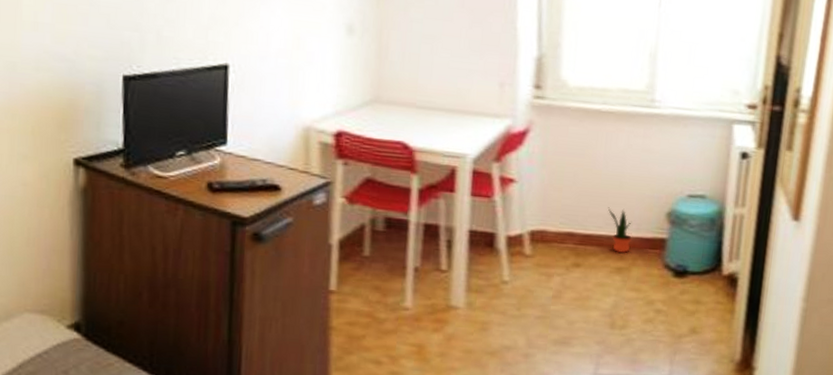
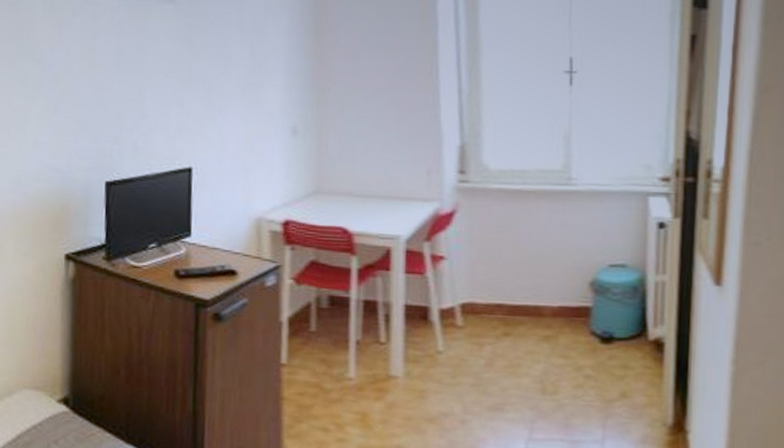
potted plant: present [607,207,632,253] -> none [532,279,557,322]

